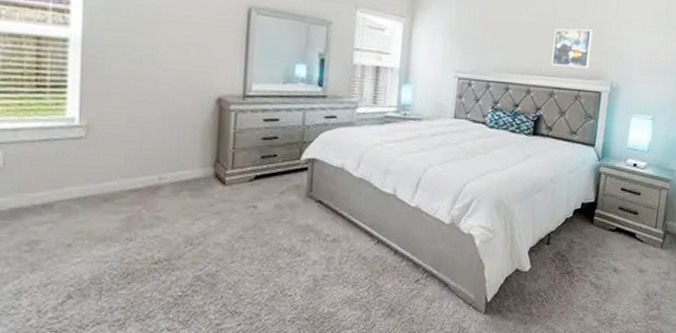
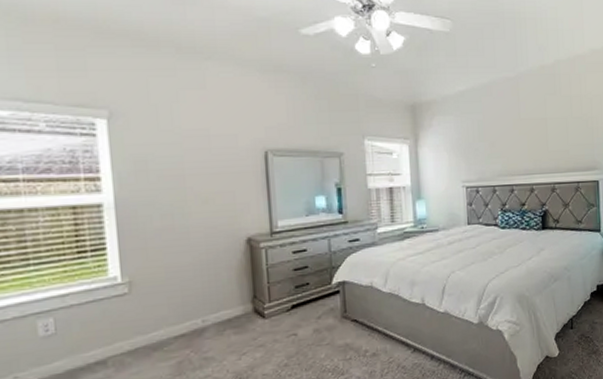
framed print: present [551,28,593,69] -> none [548,125,584,163]

